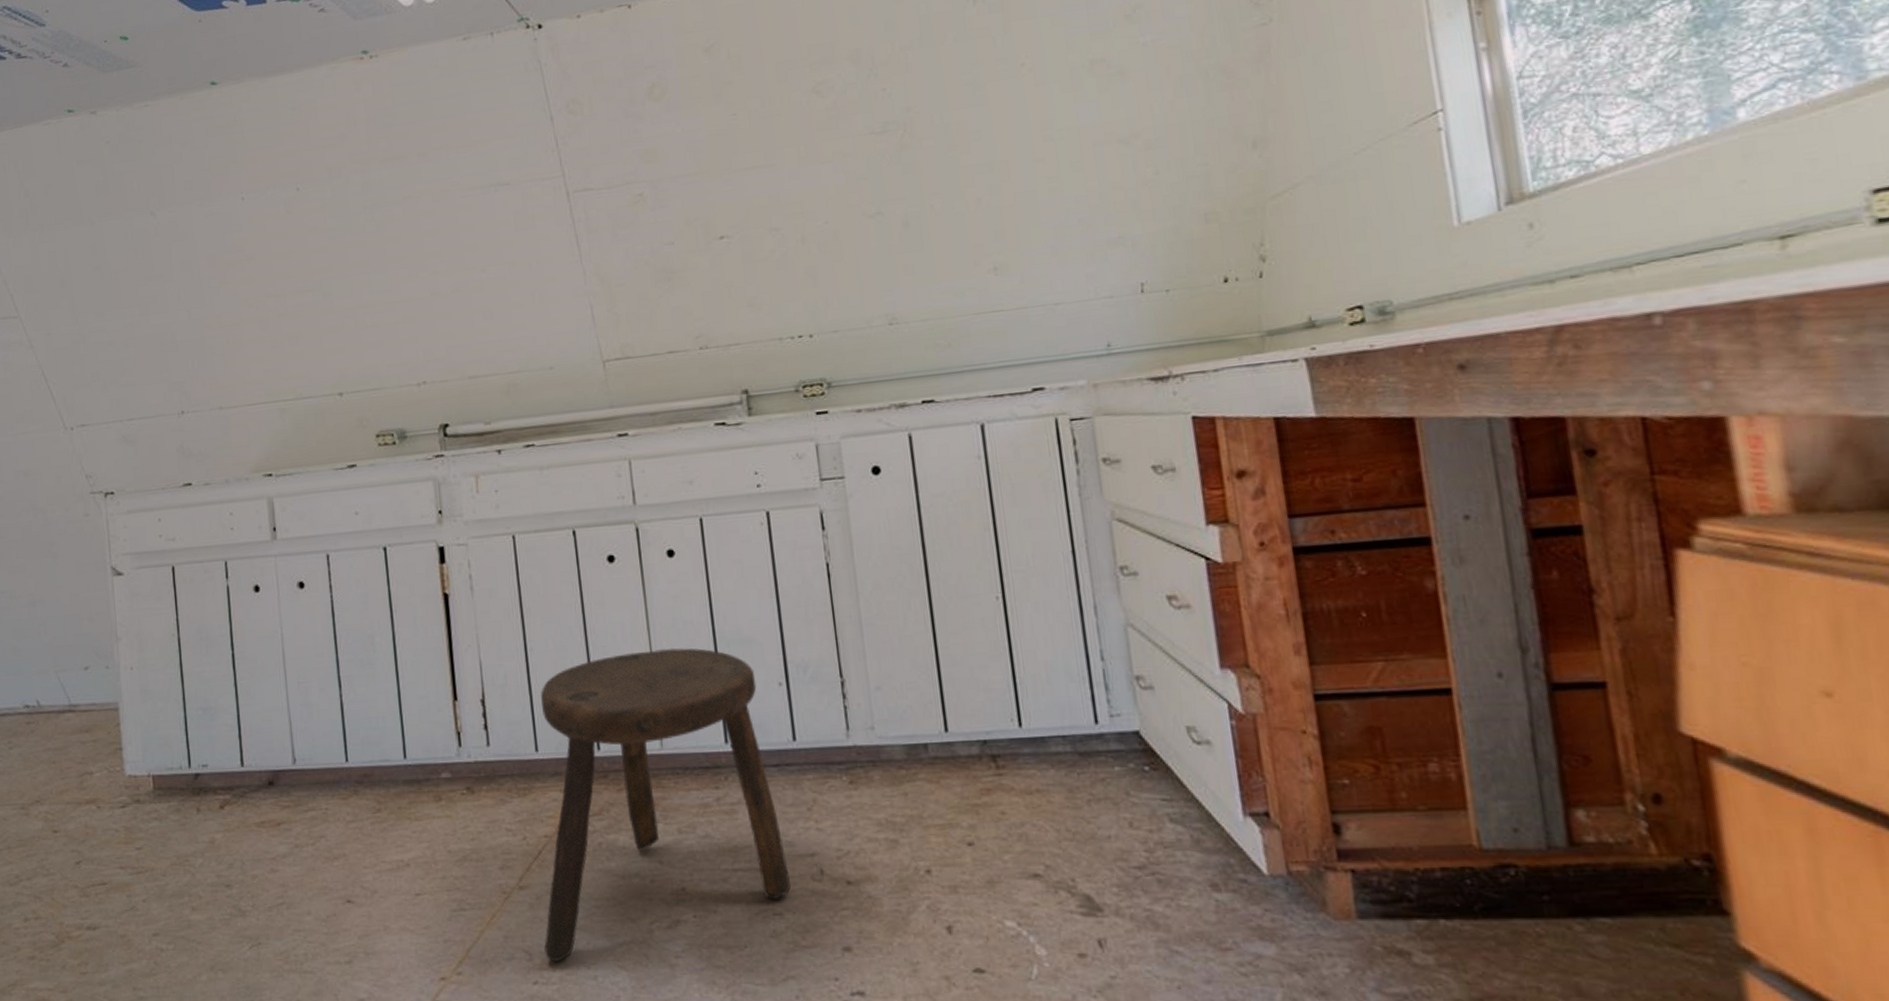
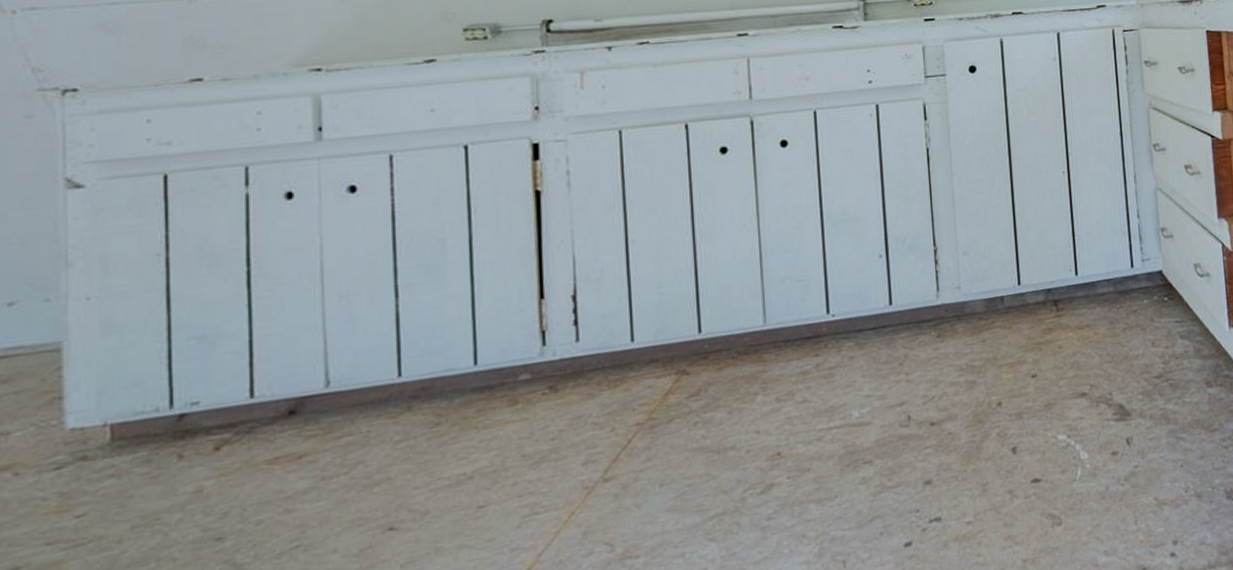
stool: present [540,647,792,961] -> none [628,229,882,548]

